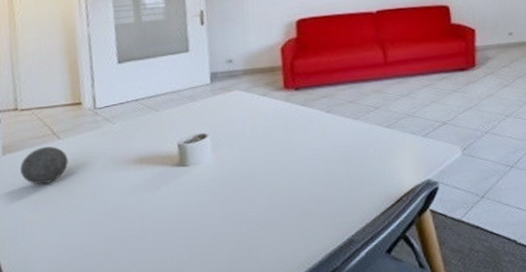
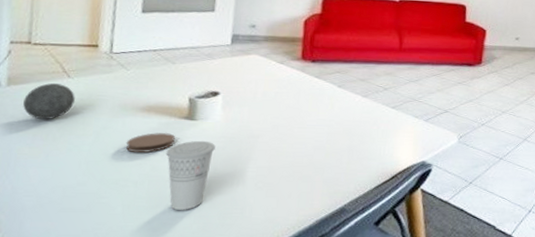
coaster: none [123,183,172,206] -> present [126,133,176,153]
cup: none [164,186,212,260] -> present [166,140,215,210]

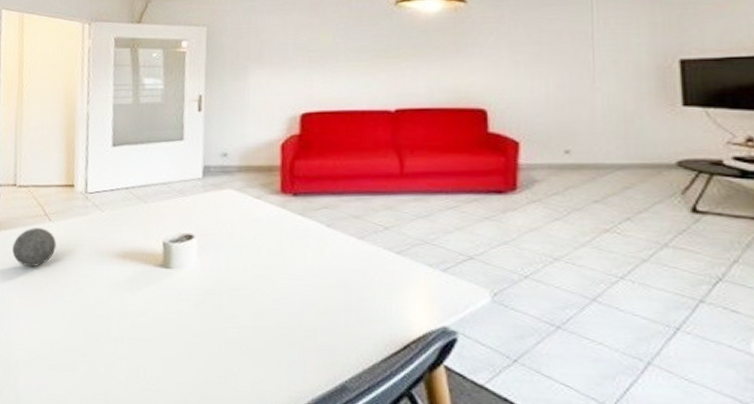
coaster: present [126,133,176,153] -> none [104,283,152,306]
cup: present [166,140,215,210] -> none [143,292,193,375]

